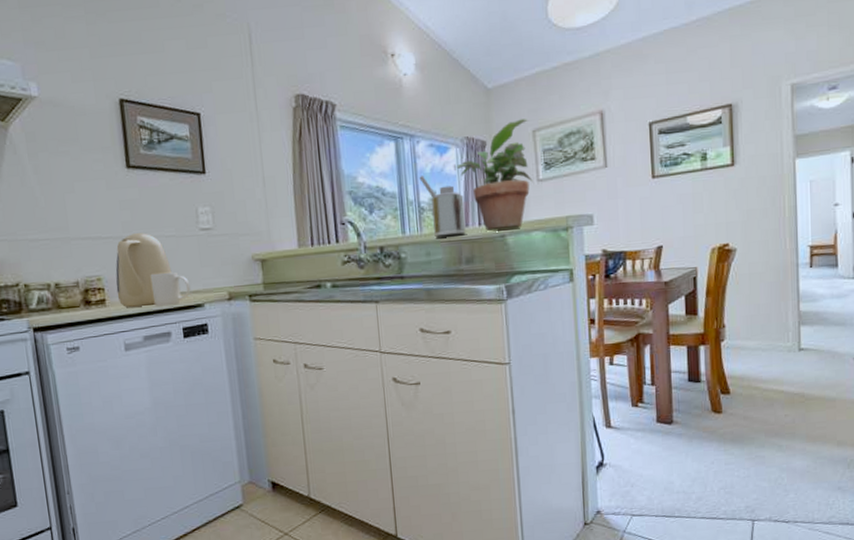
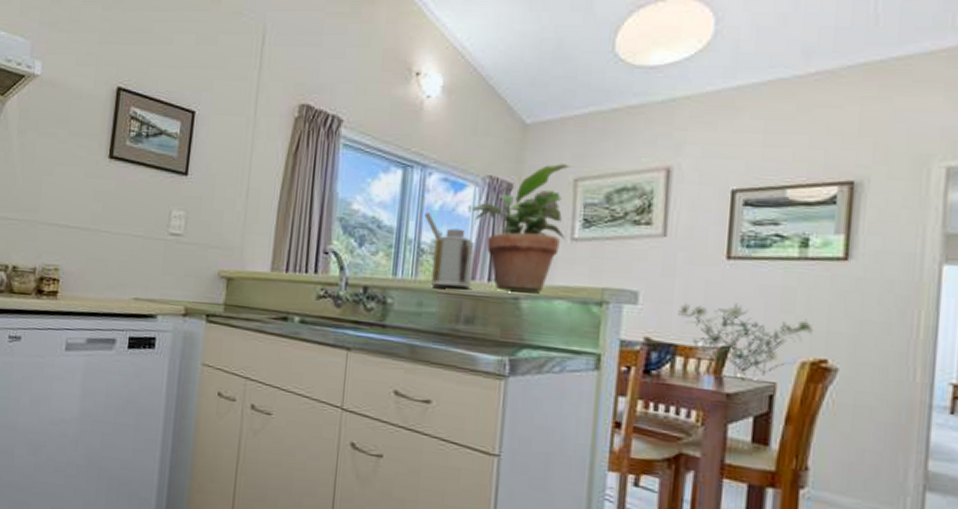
kettle: present [115,232,172,307] -> none [70,226,131,307]
mug: present [150,272,191,307] -> none [106,274,147,312]
flower bouquet: none [623,211,718,269] -> present [678,303,814,379]

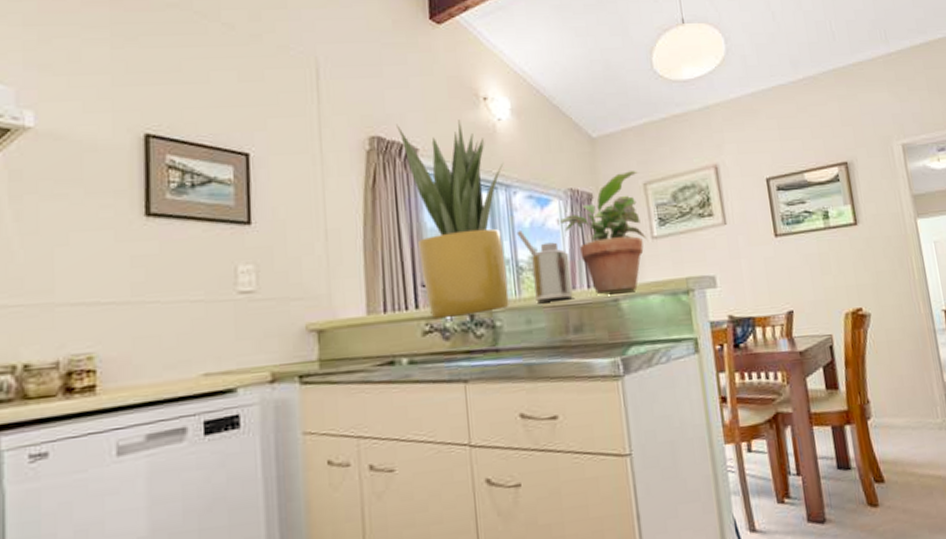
planter: none [325,94,425,288] -> present [396,119,509,320]
flower bouquet: present [678,303,814,379] -> none [749,273,848,337]

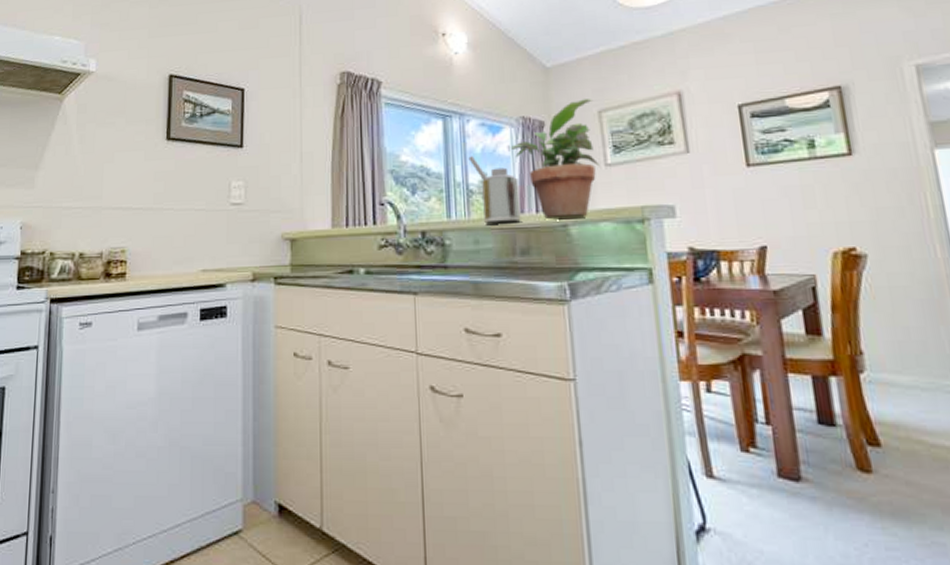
planter: present [396,119,509,320] -> none [364,54,459,235]

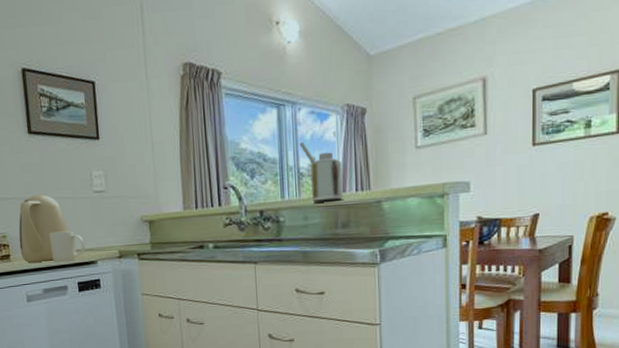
kettle: none [138,204,197,283] -> present [18,193,69,262]
mug: none [174,248,214,284] -> present [49,231,86,263]
potted plant: present [510,99,600,220] -> none [335,86,411,198]

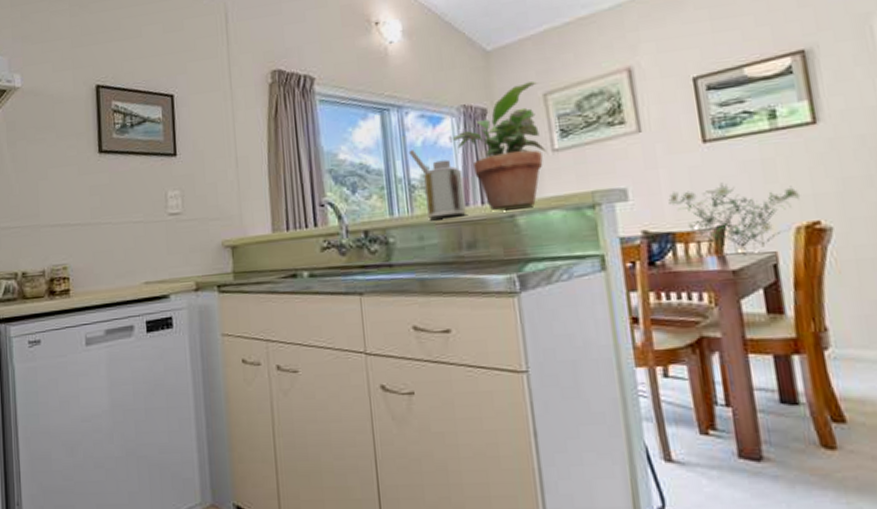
kettle: present [18,193,69,262] -> none [81,218,138,298]
mug: present [49,231,86,263] -> none [115,261,157,298]
potted plant: none [335,86,411,198] -> present [452,81,547,212]
flower bouquet: none [500,179,598,237] -> present [668,182,801,254]

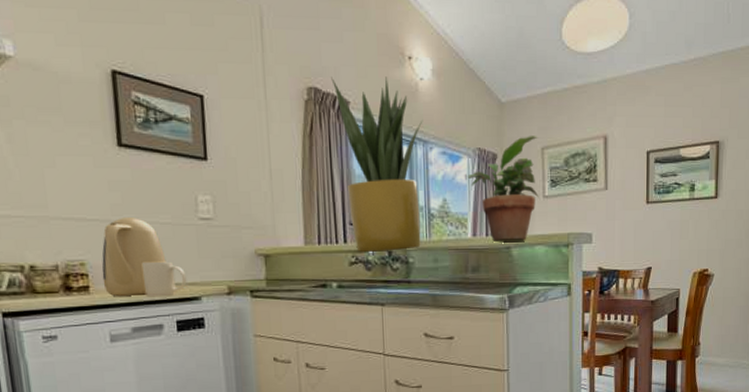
kettle: none [81,218,138,298] -> present [101,216,166,296]
mug: none [115,261,157,298] -> present [141,262,187,298]
planter: none [295,46,402,237] -> present [331,76,423,253]
soap dispenser: present [409,148,466,221] -> none [431,181,473,246]
flower bouquet: present [668,182,801,254] -> none [618,235,700,289]

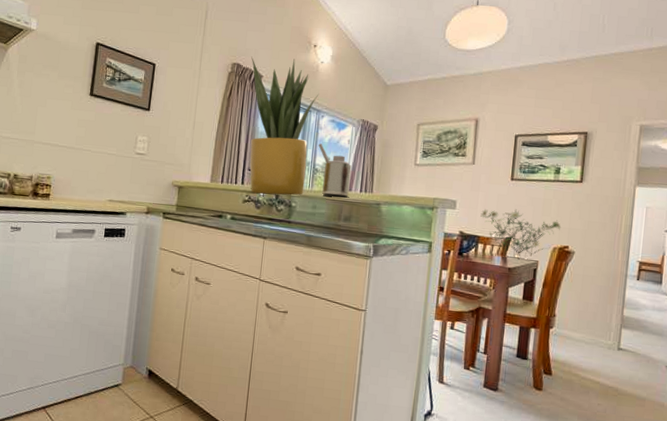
kettle: present [101,216,166,296] -> none [60,146,107,206]
mug: present [141,262,187,298] -> none [87,182,119,210]
soap dispenser: none [431,181,473,246] -> present [318,143,352,199]
potted plant: present [467,136,539,243] -> none [350,113,415,201]
flower bouquet: none [618,235,700,289] -> present [480,209,561,259]

